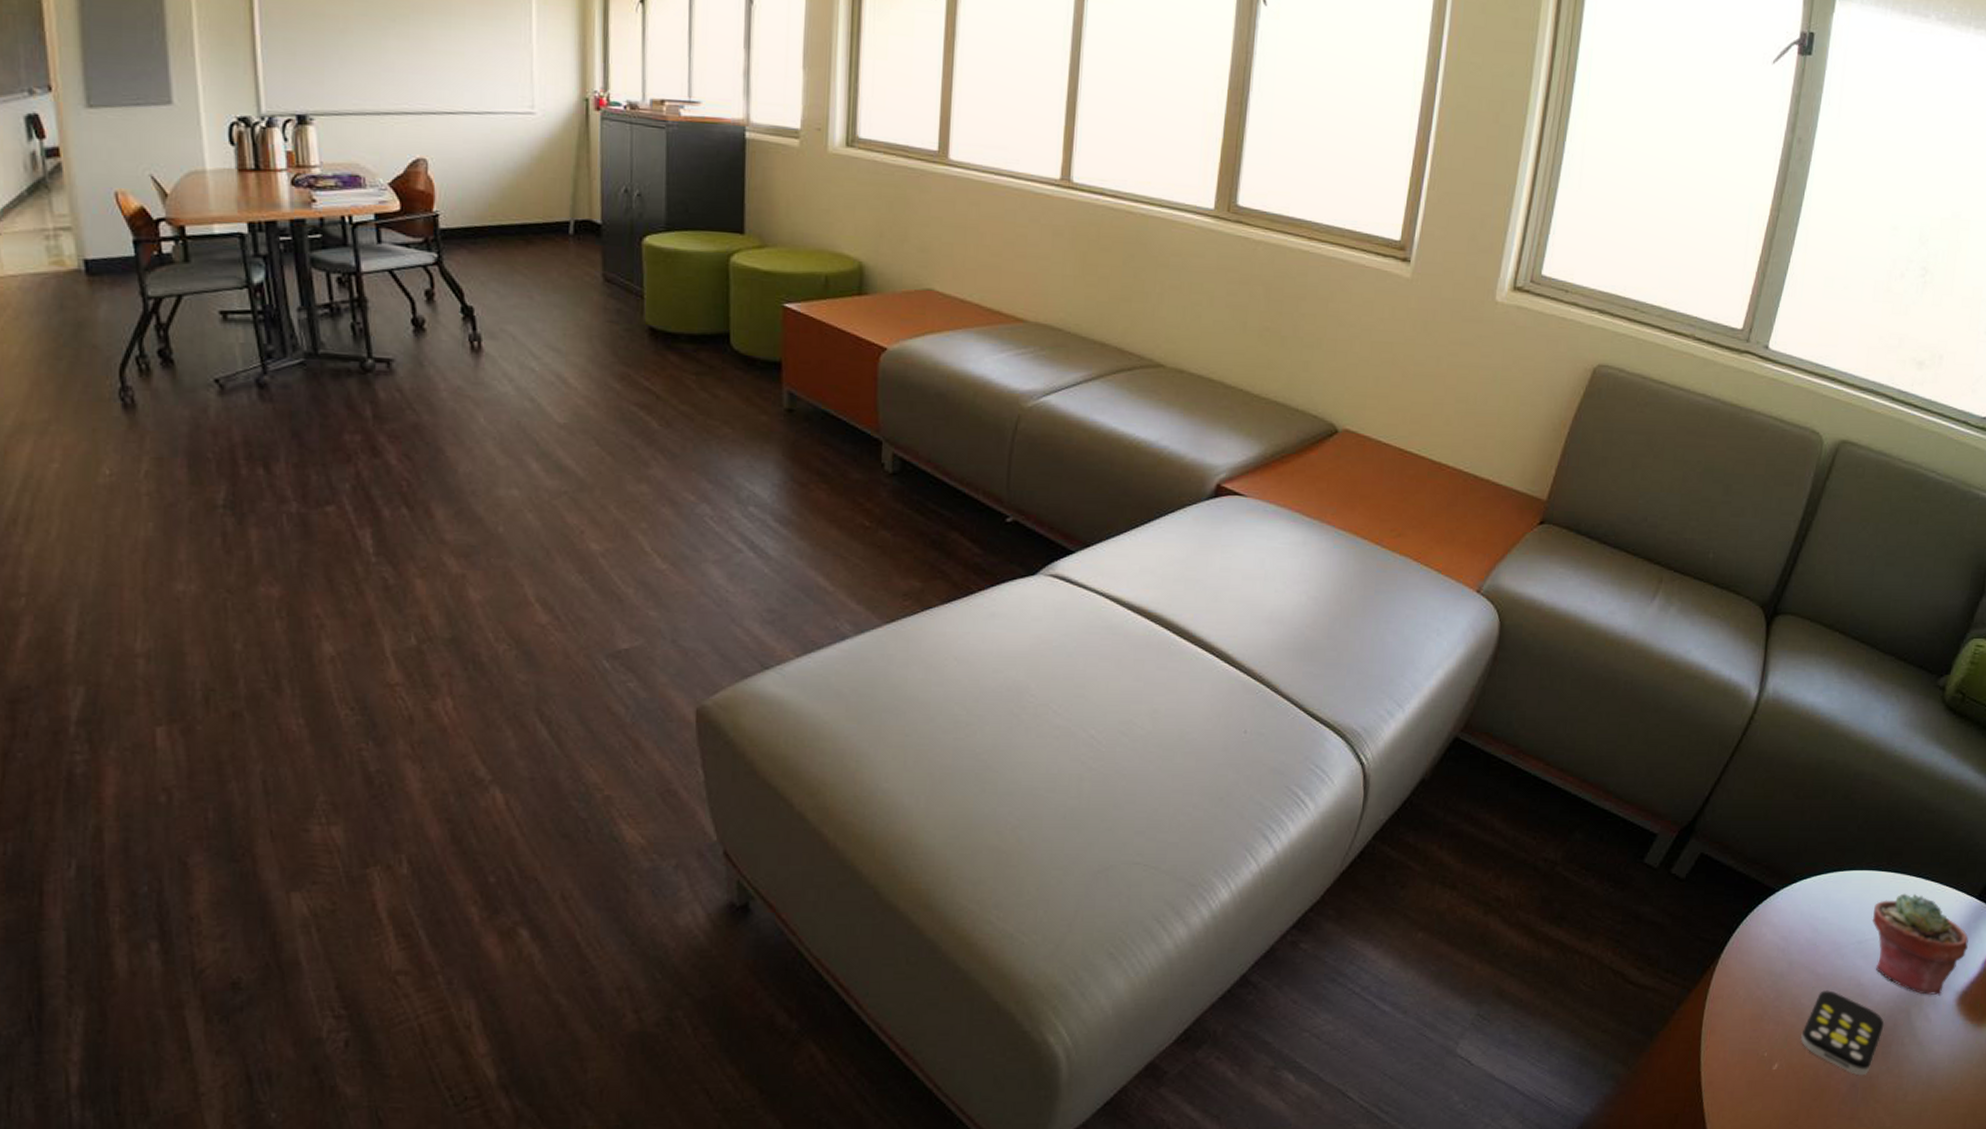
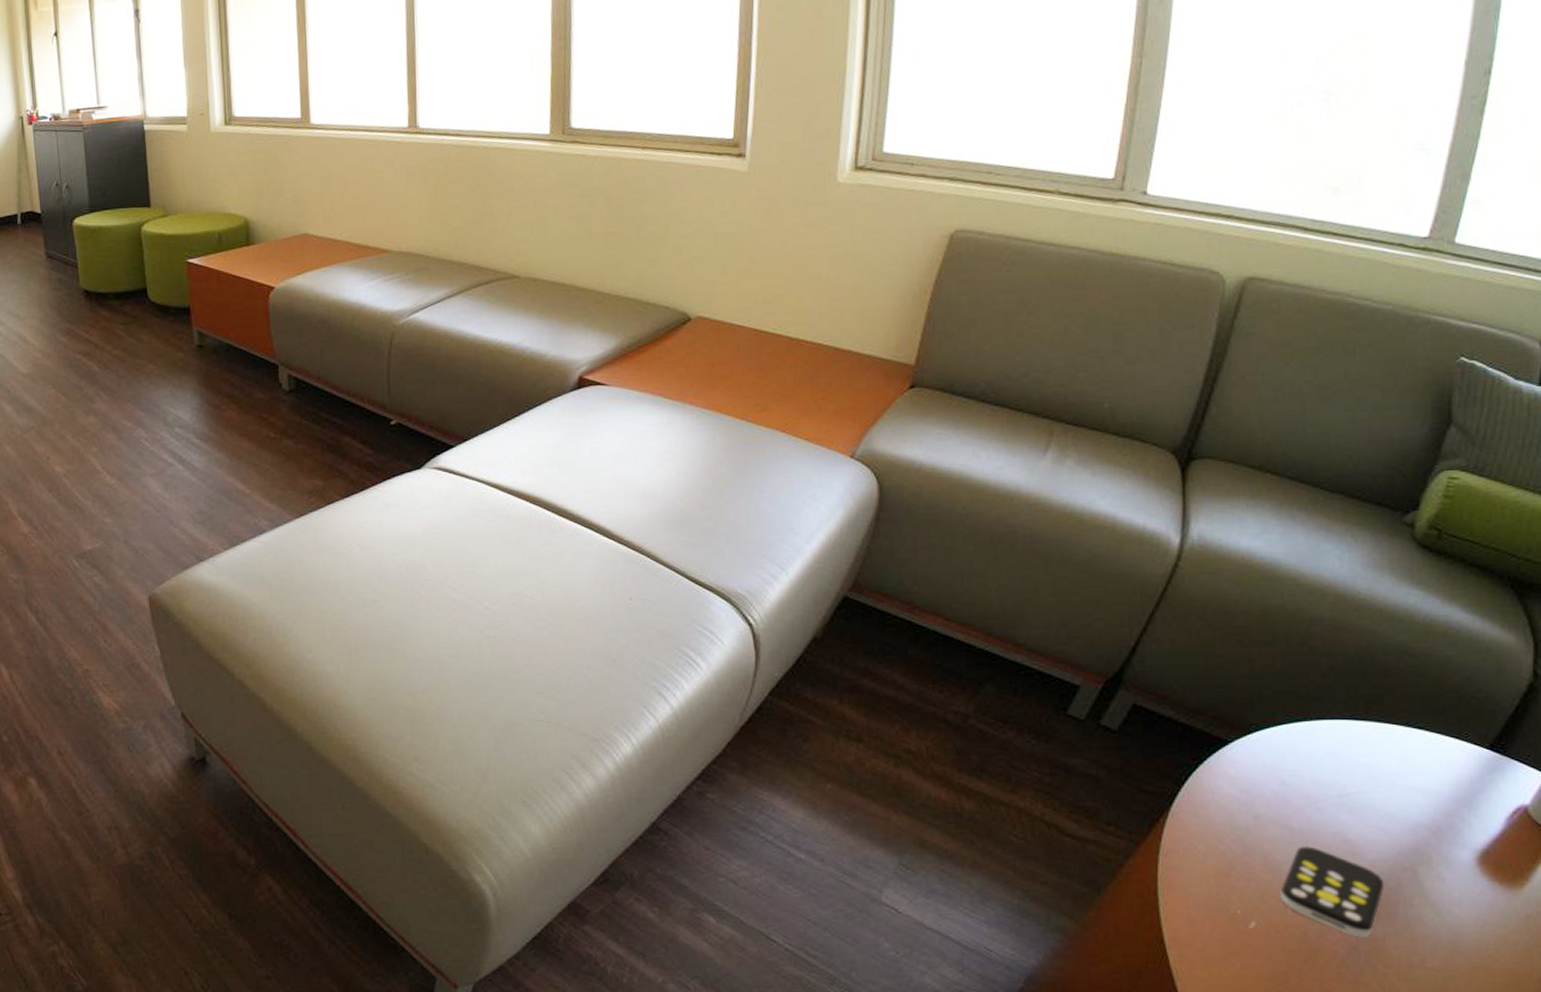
potted succulent: present [1872,893,1969,996] -> none [1353,744,1483,854]

